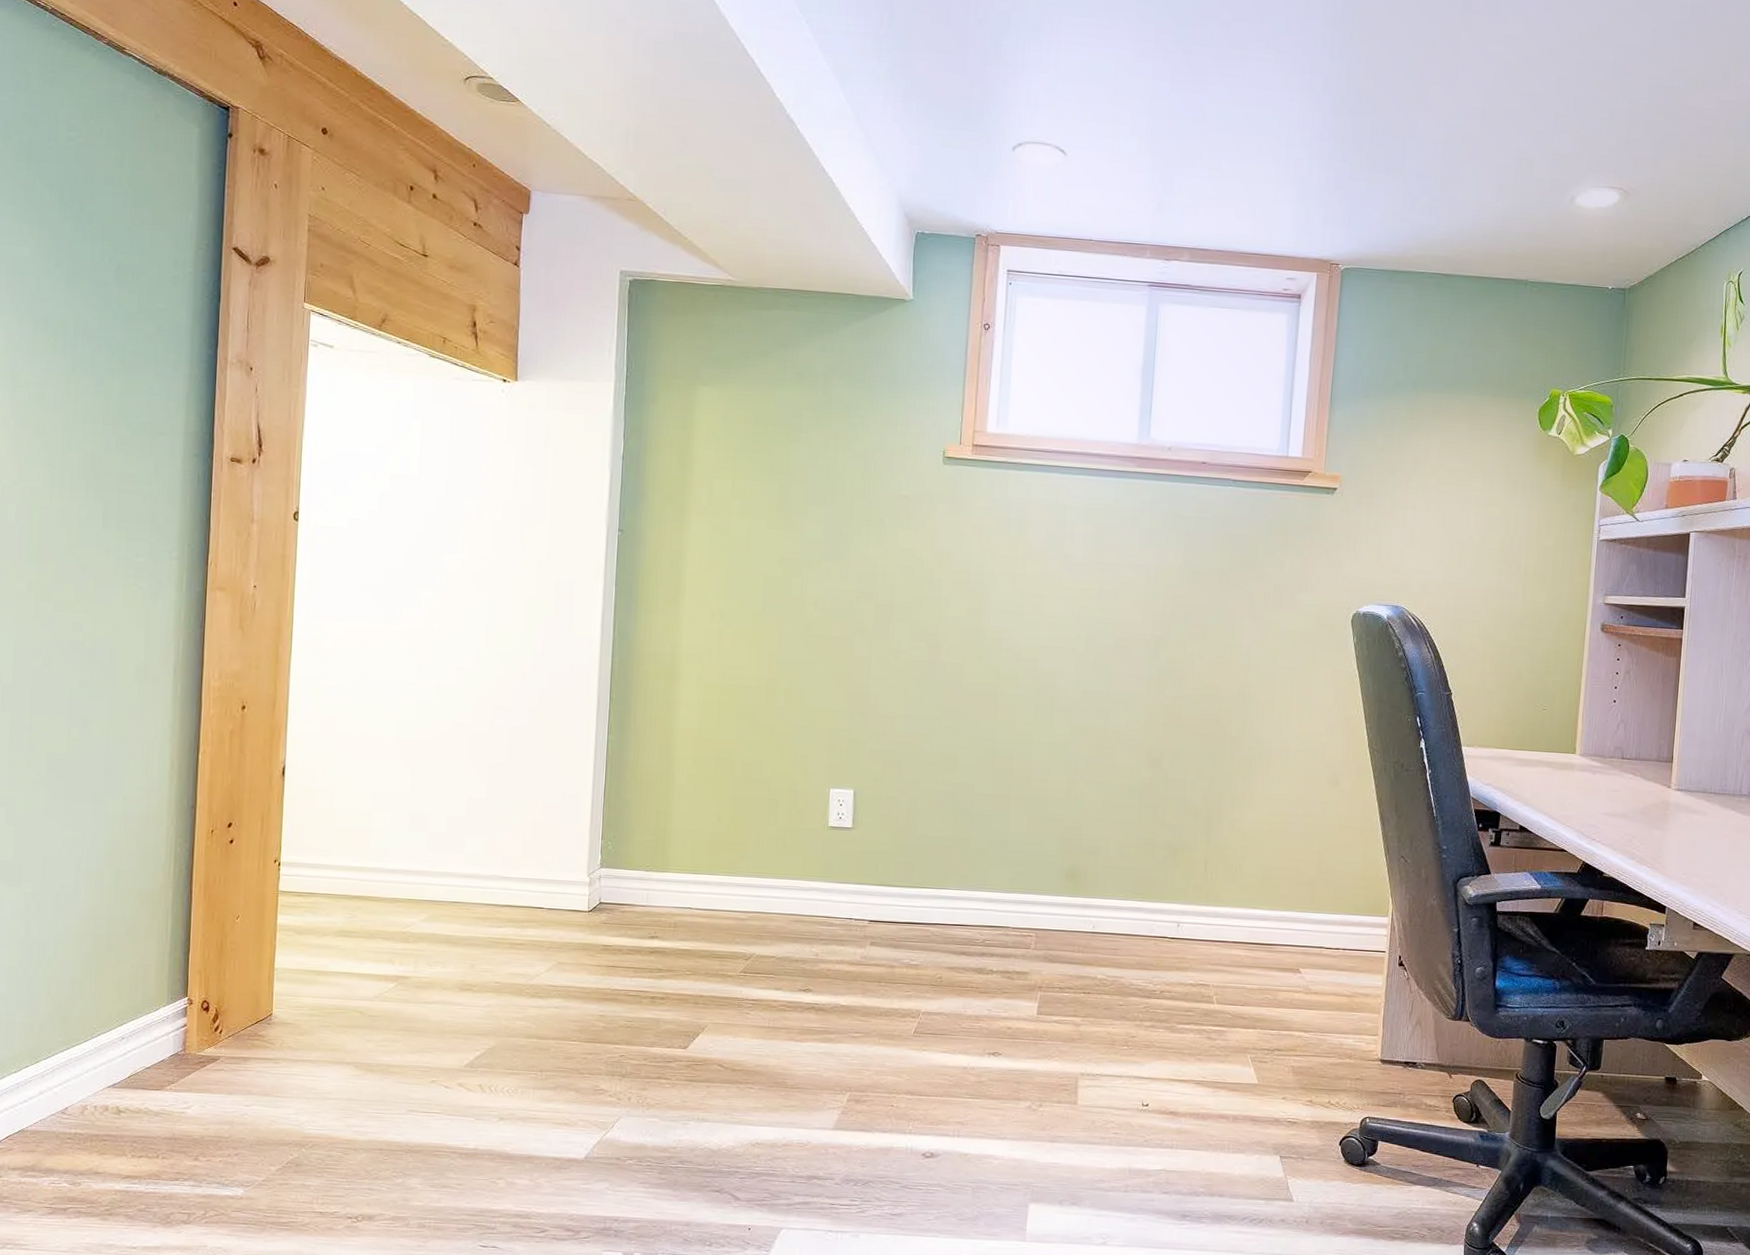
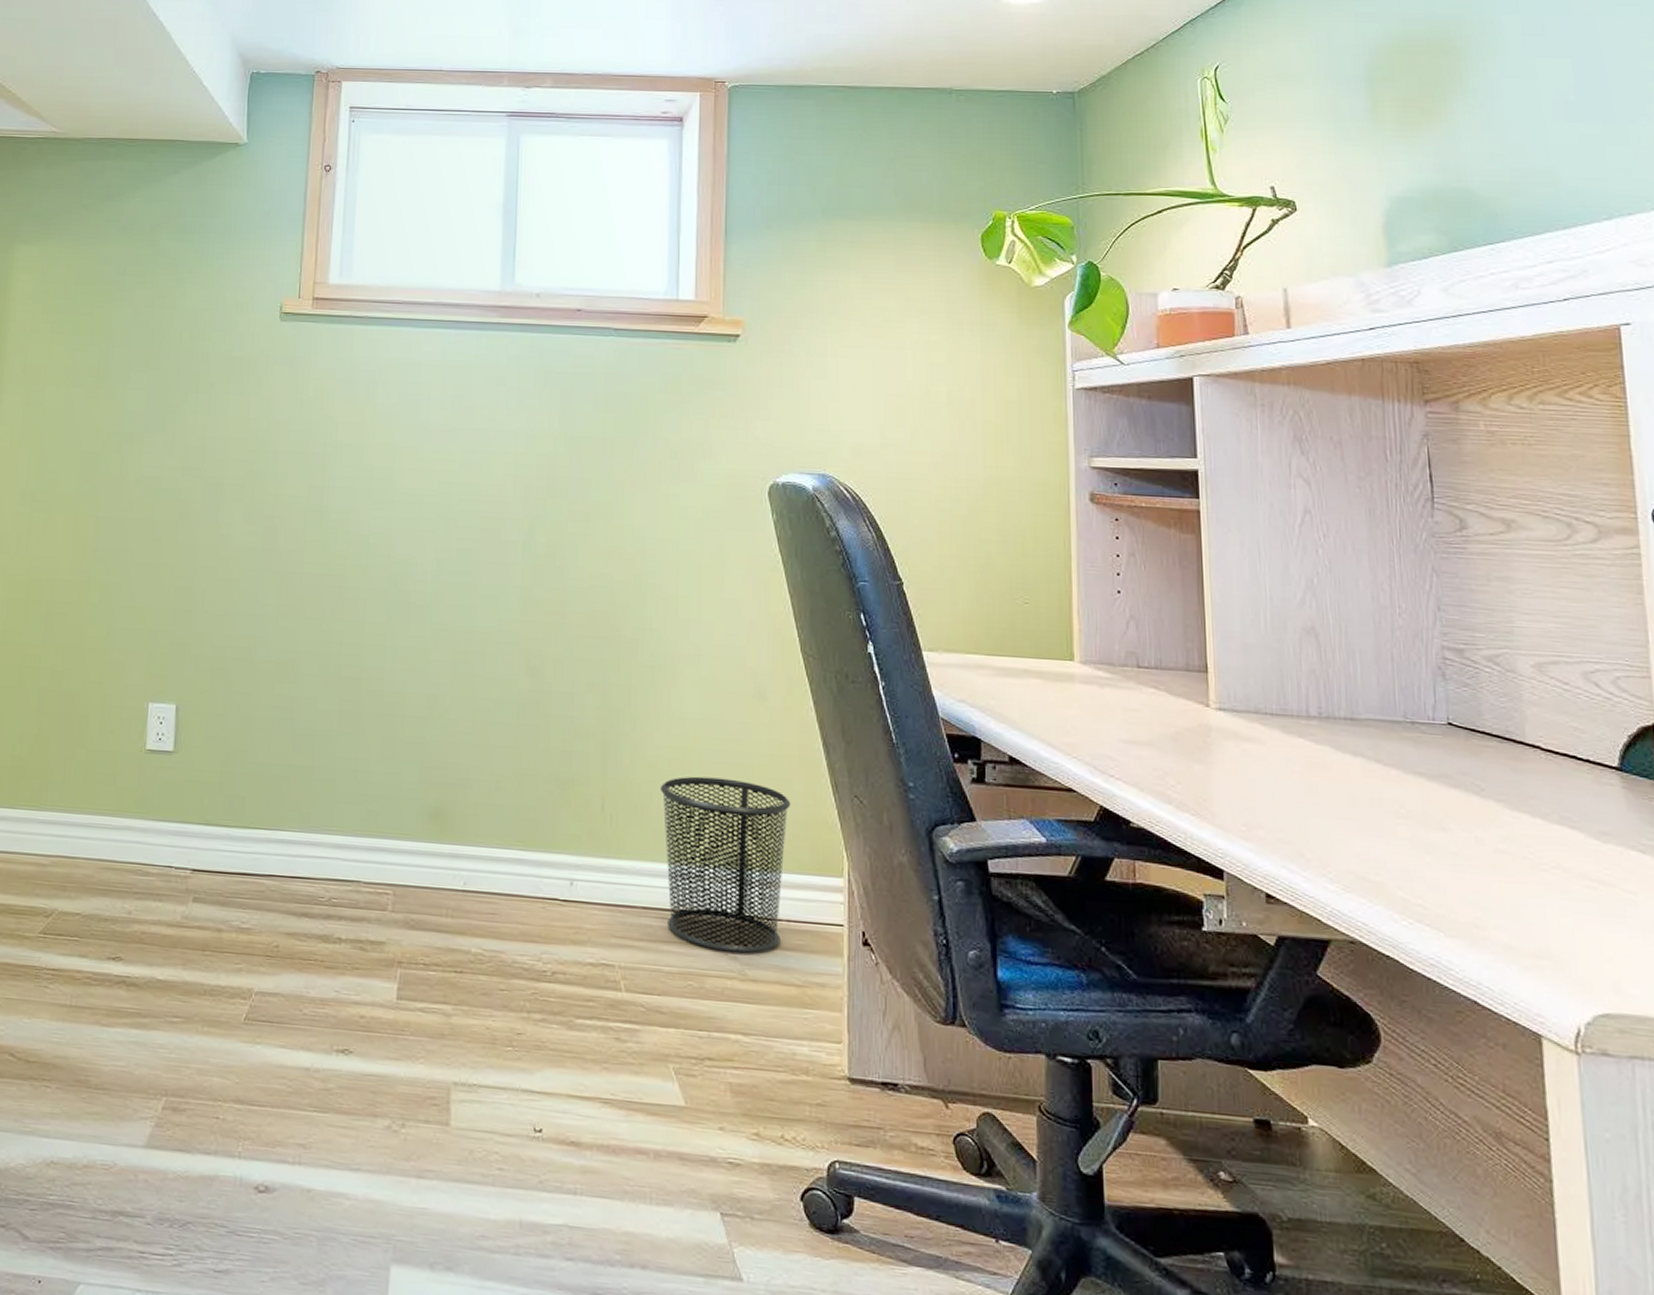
waste bin: none [1251,843,1353,974] -> present [660,776,791,954]

